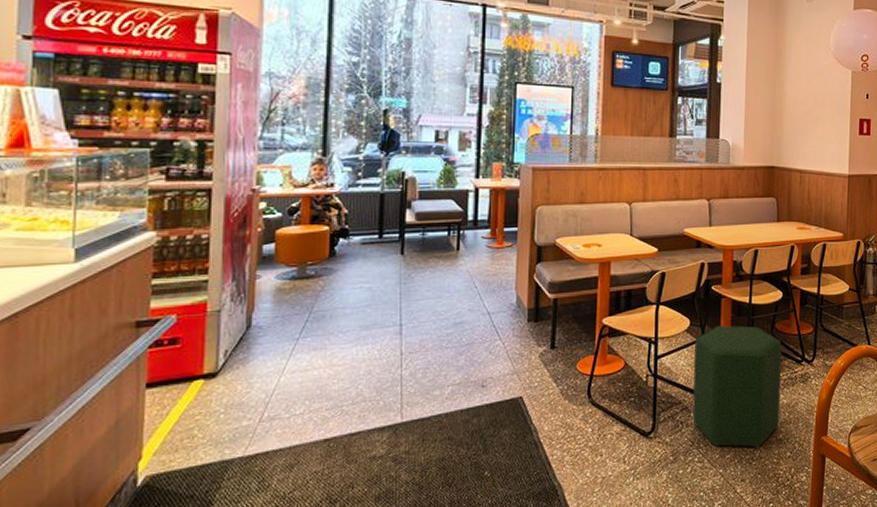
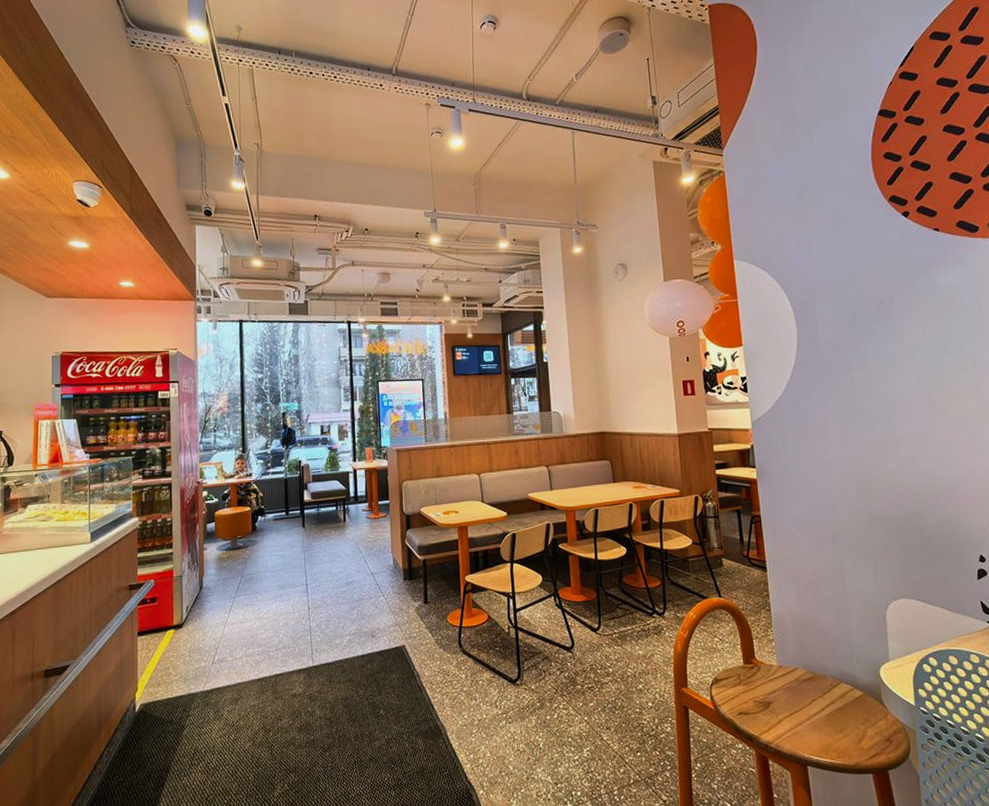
ottoman: present [692,325,782,448] -> none [548,580,638,697]

